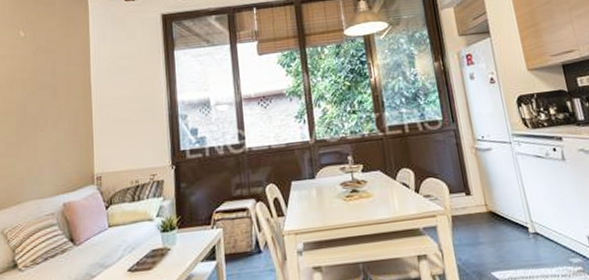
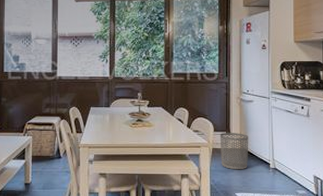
waste bin: none [457,191,501,242] -> present [219,133,249,170]

